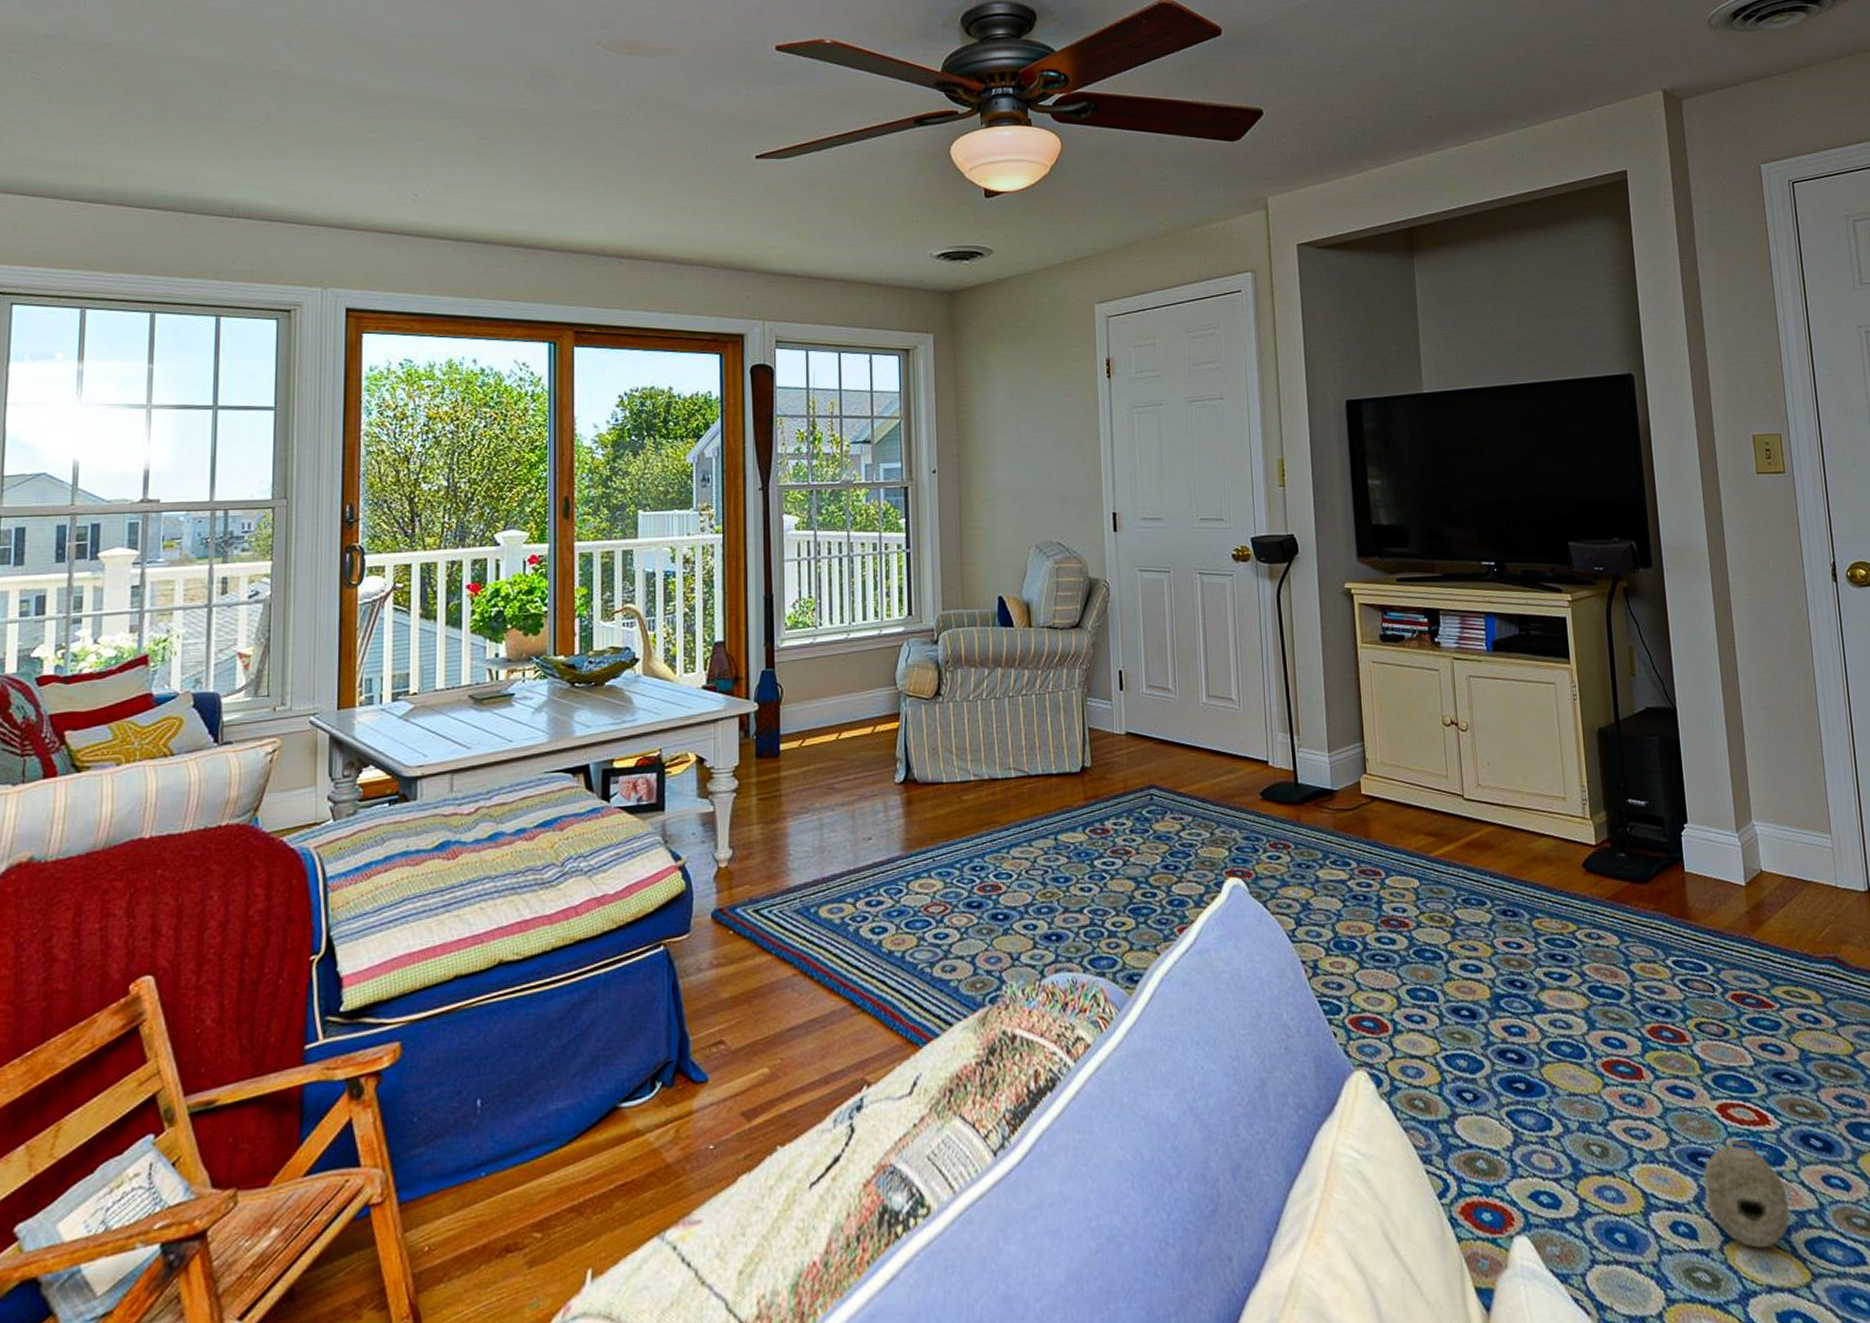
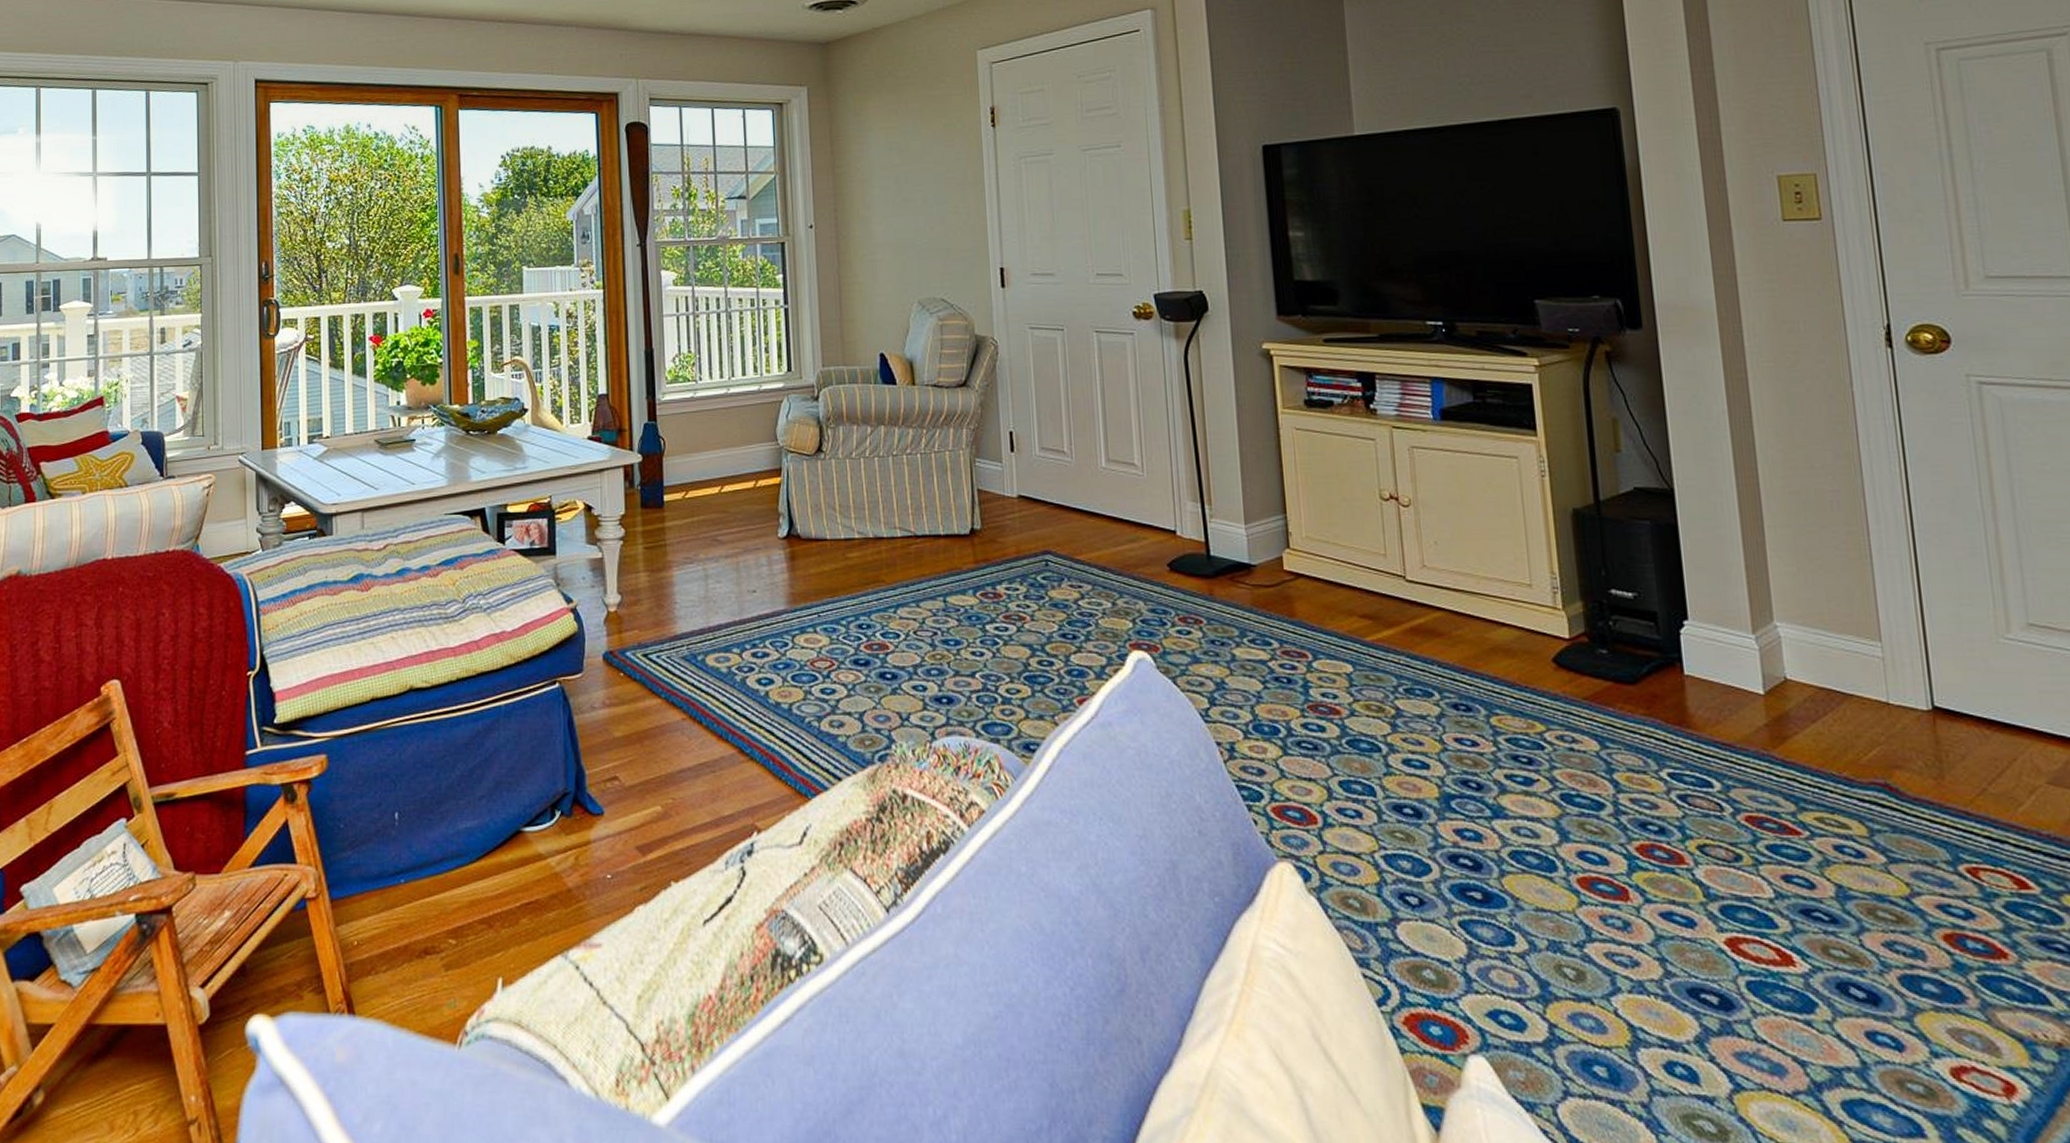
decorative ball: present [1703,1139,1790,1249] -> none [1706,978,1821,1104]

